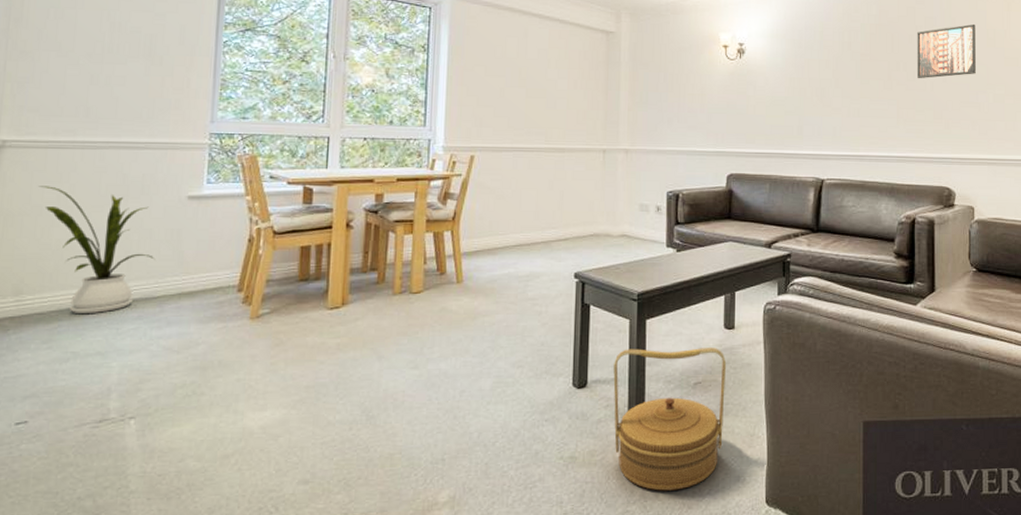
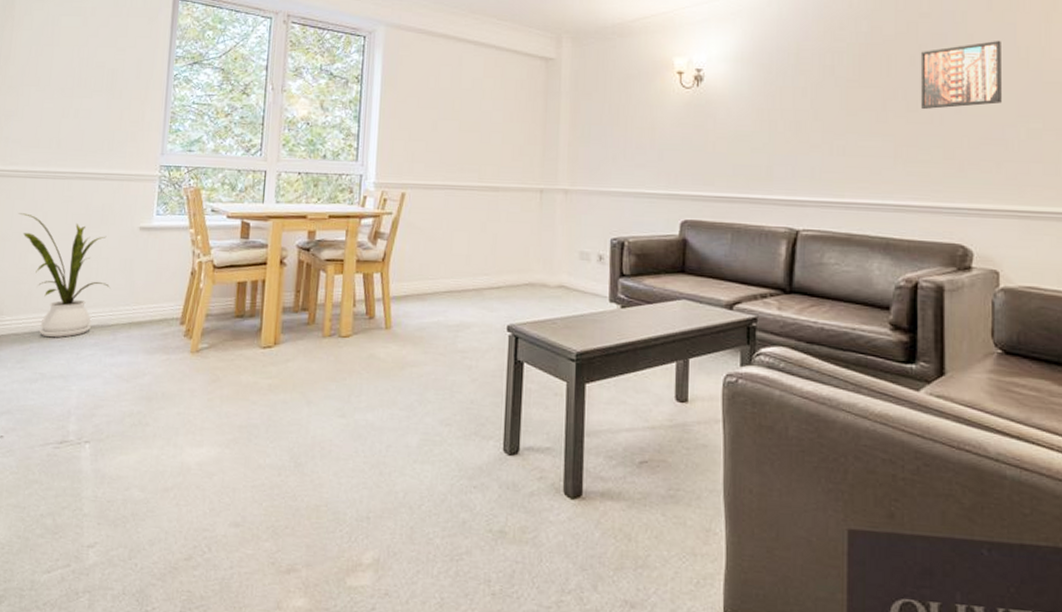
basket: present [613,348,727,491] -> none [548,415,678,585]

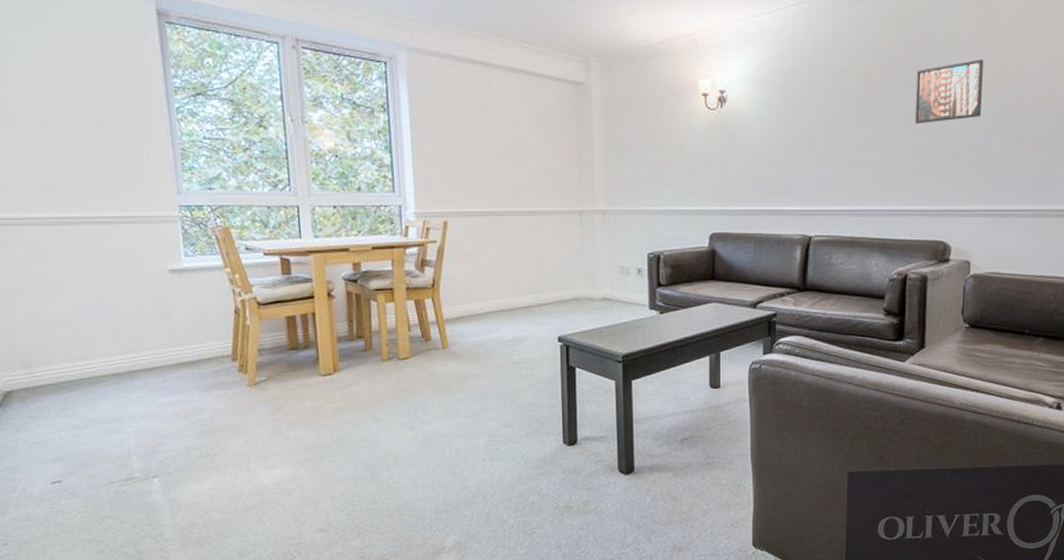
house plant: present [18,213,111,338] -> none [23,263,149,385]

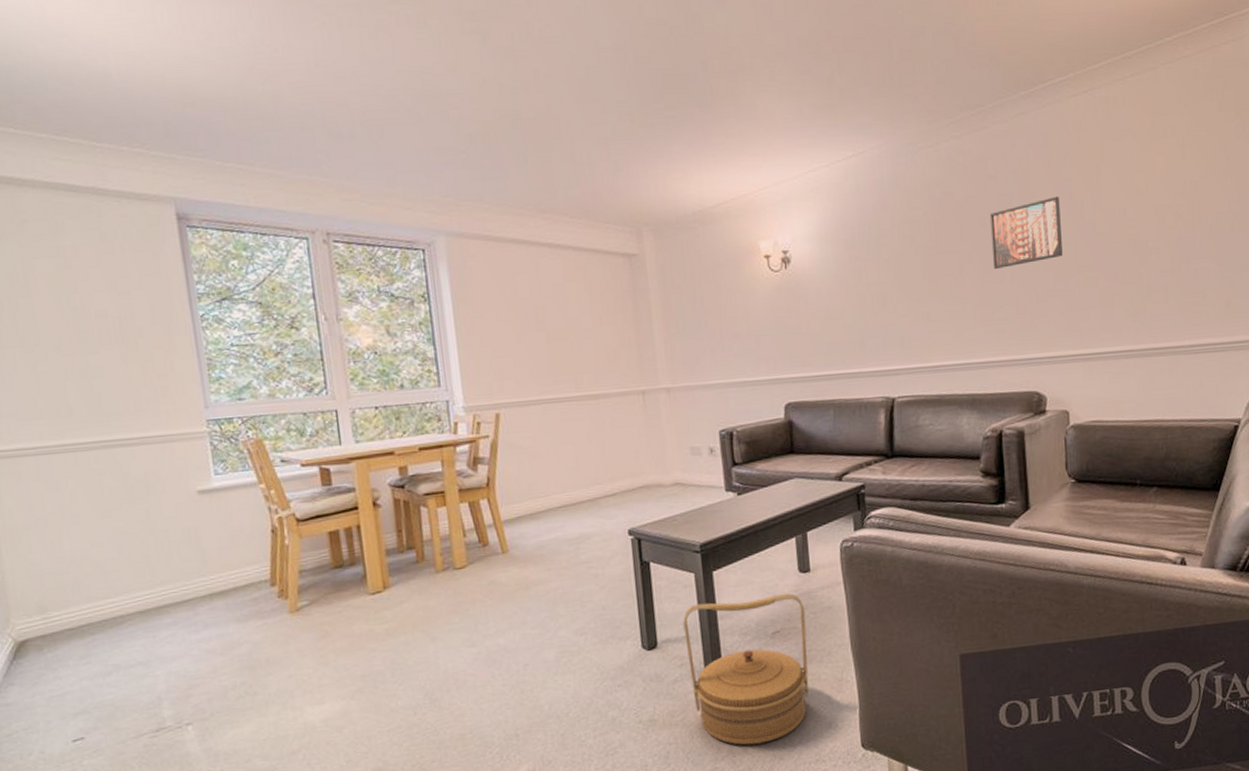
basket: none [602,406,713,536] -> present [683,593,809,745]

